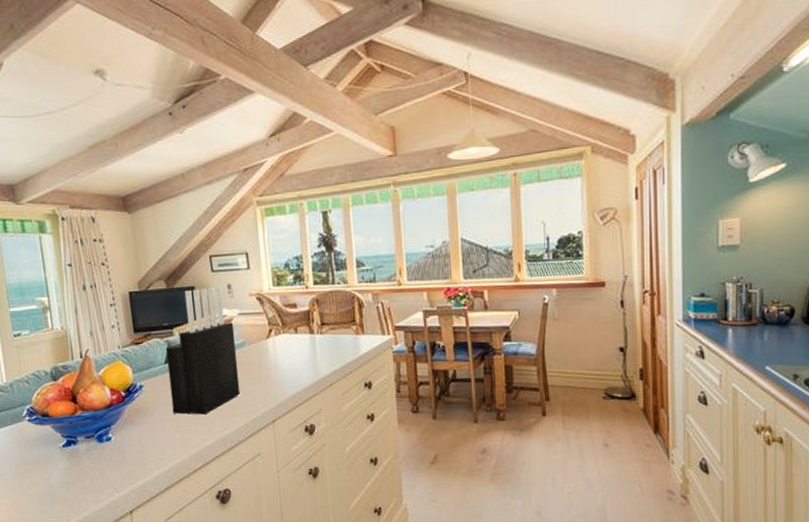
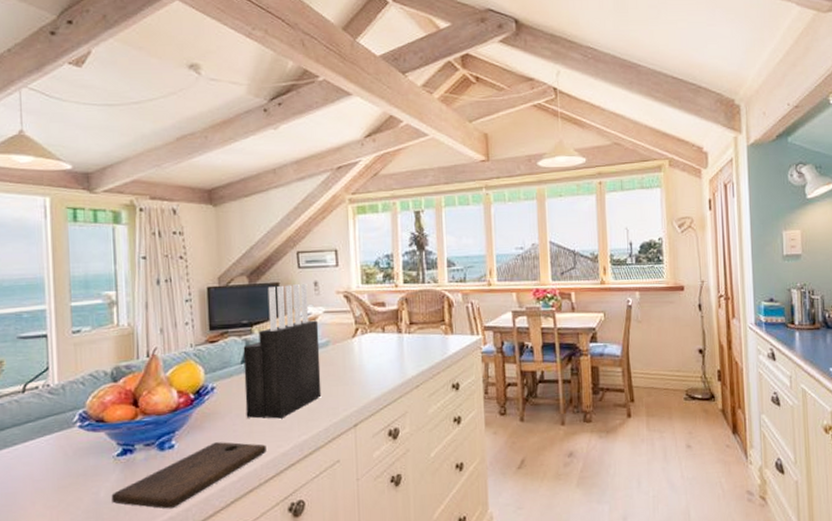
cutting board: none [61,435,193,494] -> present [111,442,266,509]

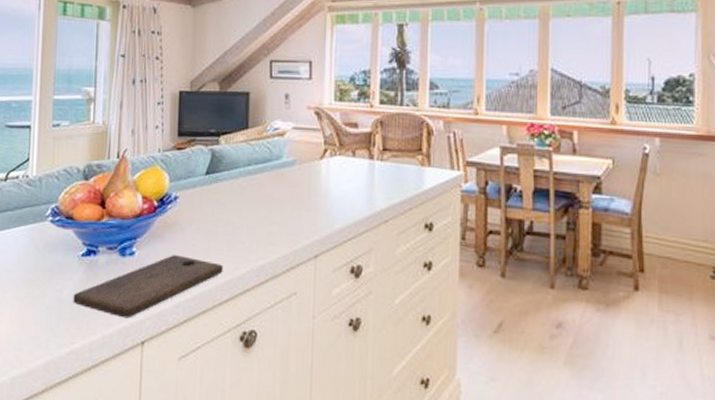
knife block: present [243,283,322,419] -> none [206,94,286,239]

